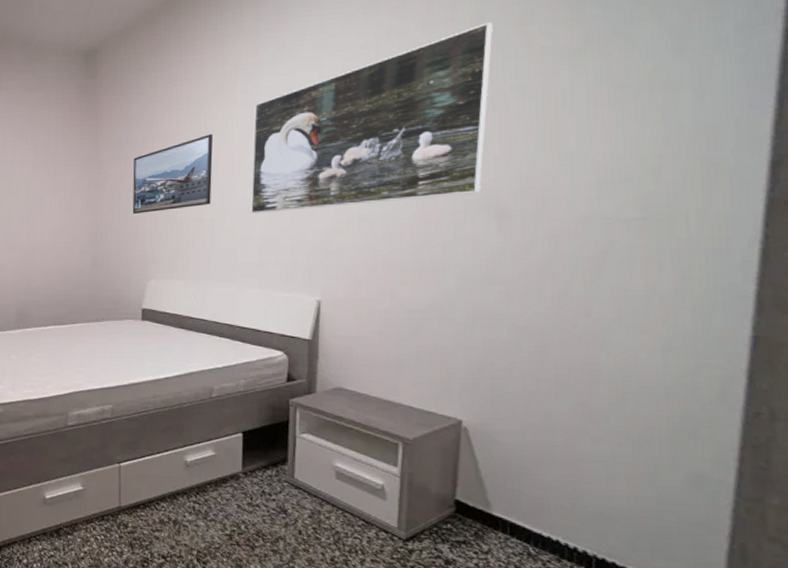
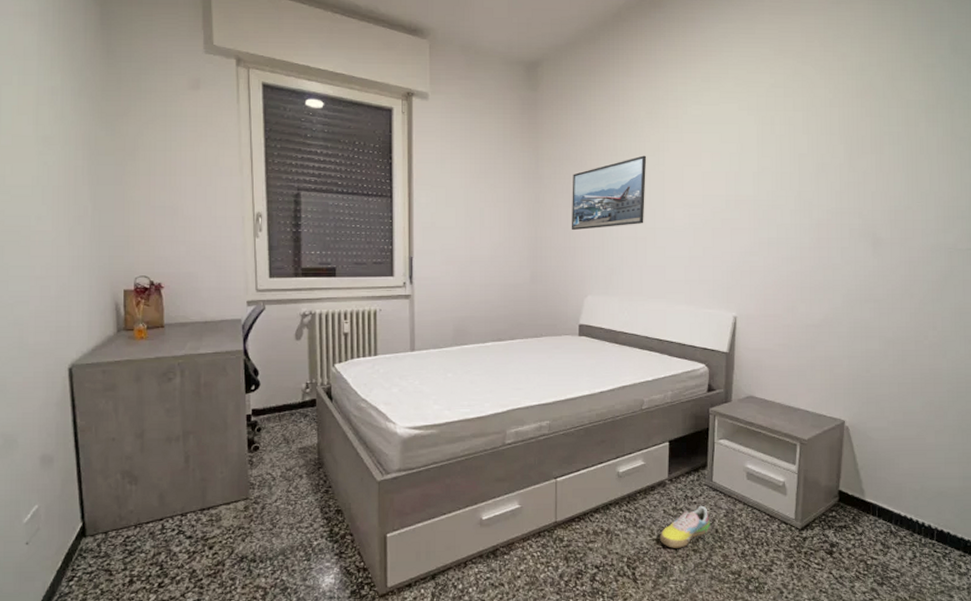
shoe: none [234,503,293,547] -> present [660,505,711,548]
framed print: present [251,22,493,213] -> none [679,75,873,234]

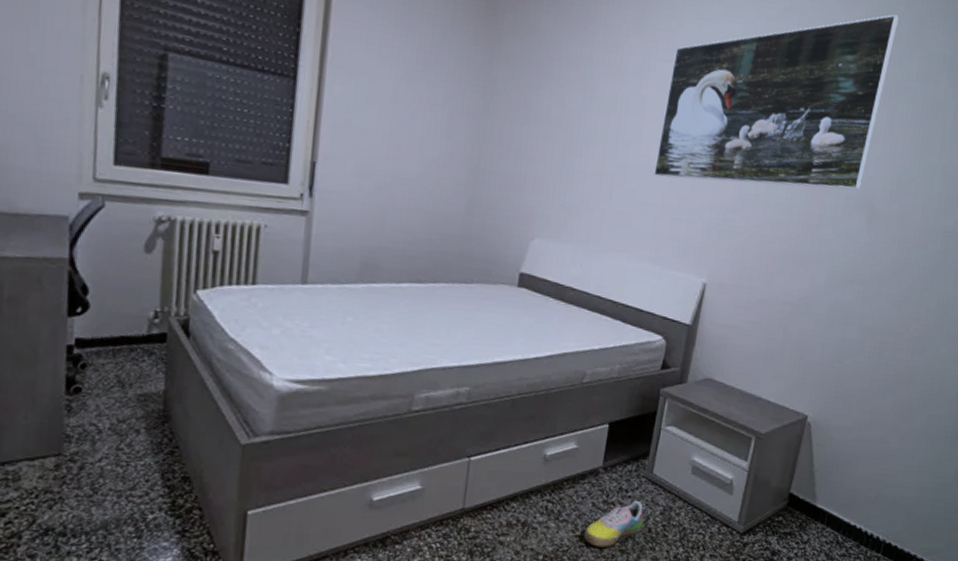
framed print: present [571,155,647,231] -> none [524,71,628,158]
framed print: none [679,75,873,234] -> present [654,14,899,190]

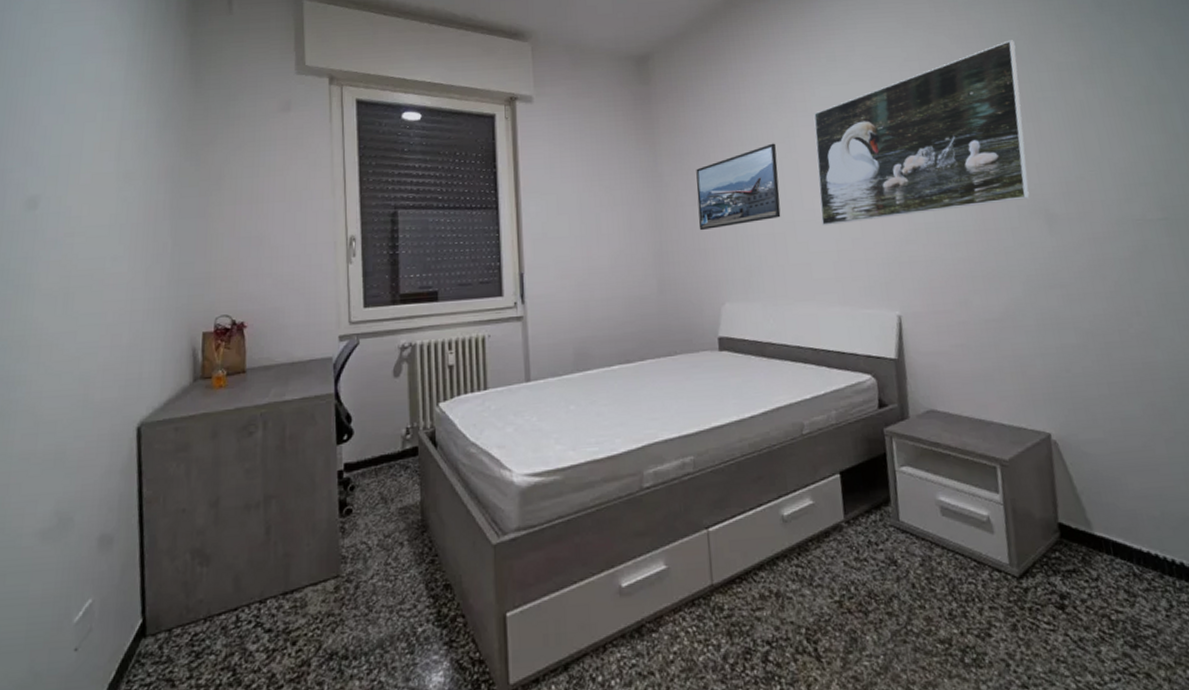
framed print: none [524,71,628,158] -> present [696,143,781,231]
shoe: present [584,500,644,547] -> none [843,552,905,612]

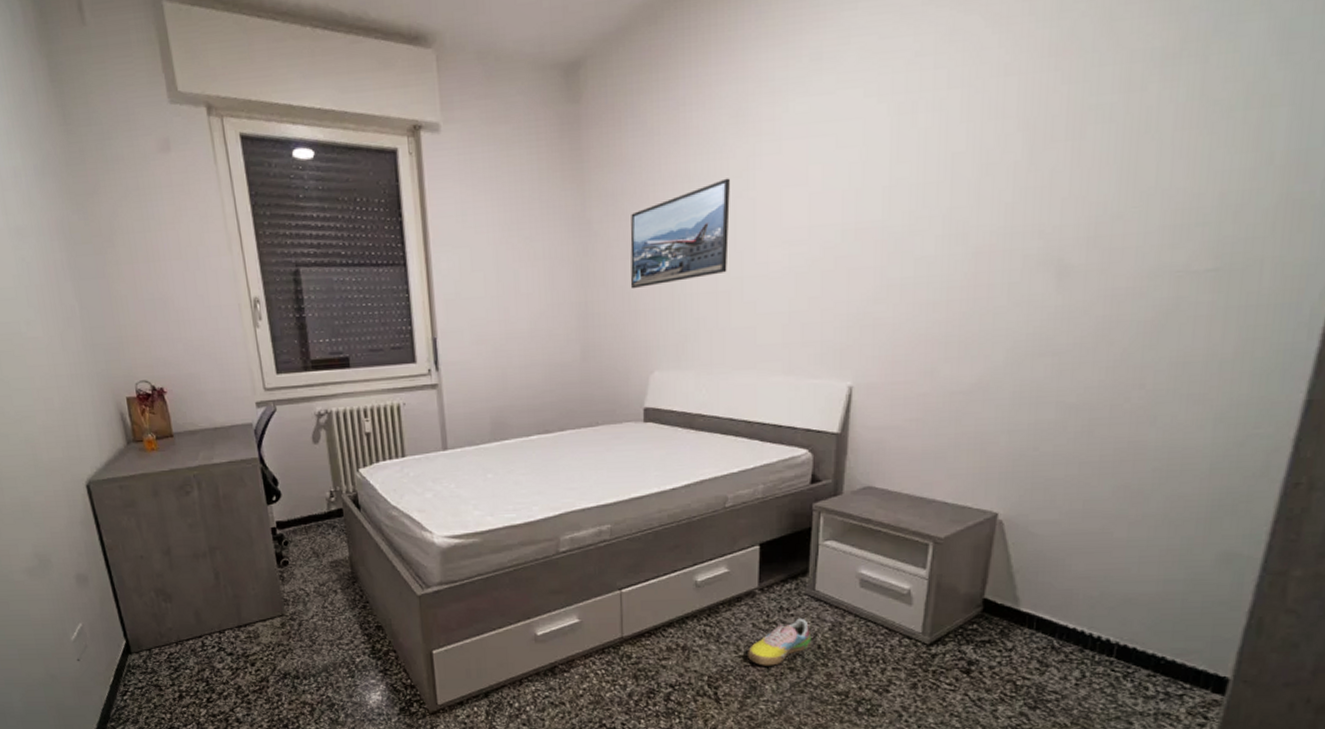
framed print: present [813,40,1030,225] -> none [775,17,1077,282]
shoe: none [843,552,905,612] -> present [748,618,812,666]

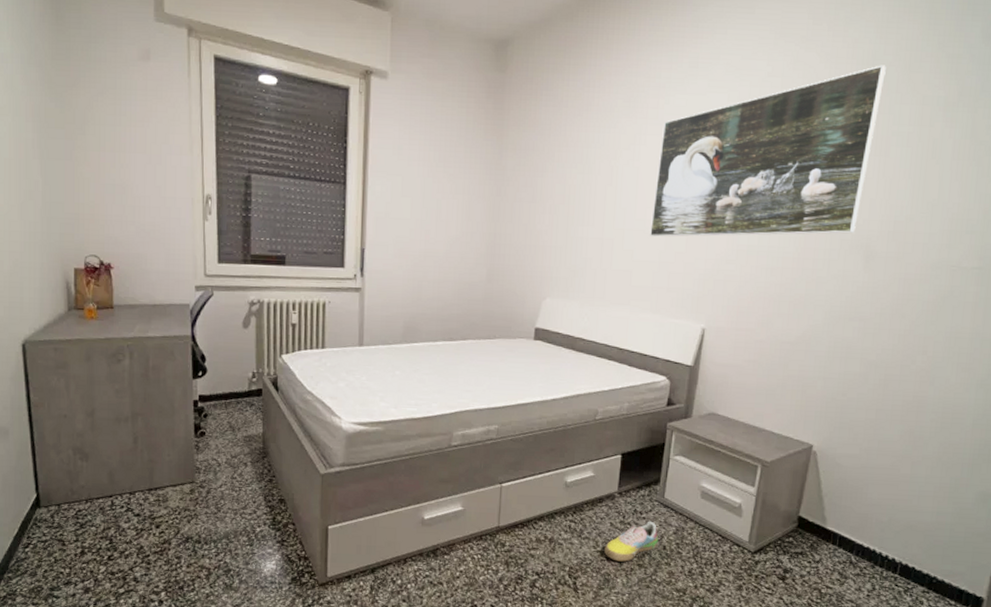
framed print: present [630,178,731,289] -> none [533,148,621,228]
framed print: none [775,17,1077,282] -> present [650,65,886,237]

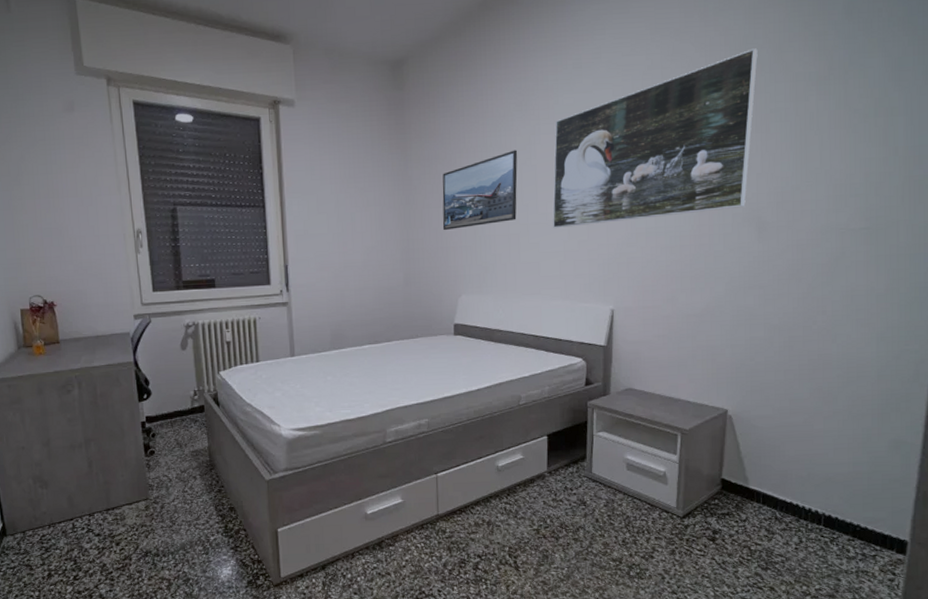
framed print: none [533,148,621,228] -> present [442,150,518,231]
shoe: present [604,521,659,562] -> none [540,496,591,538]

